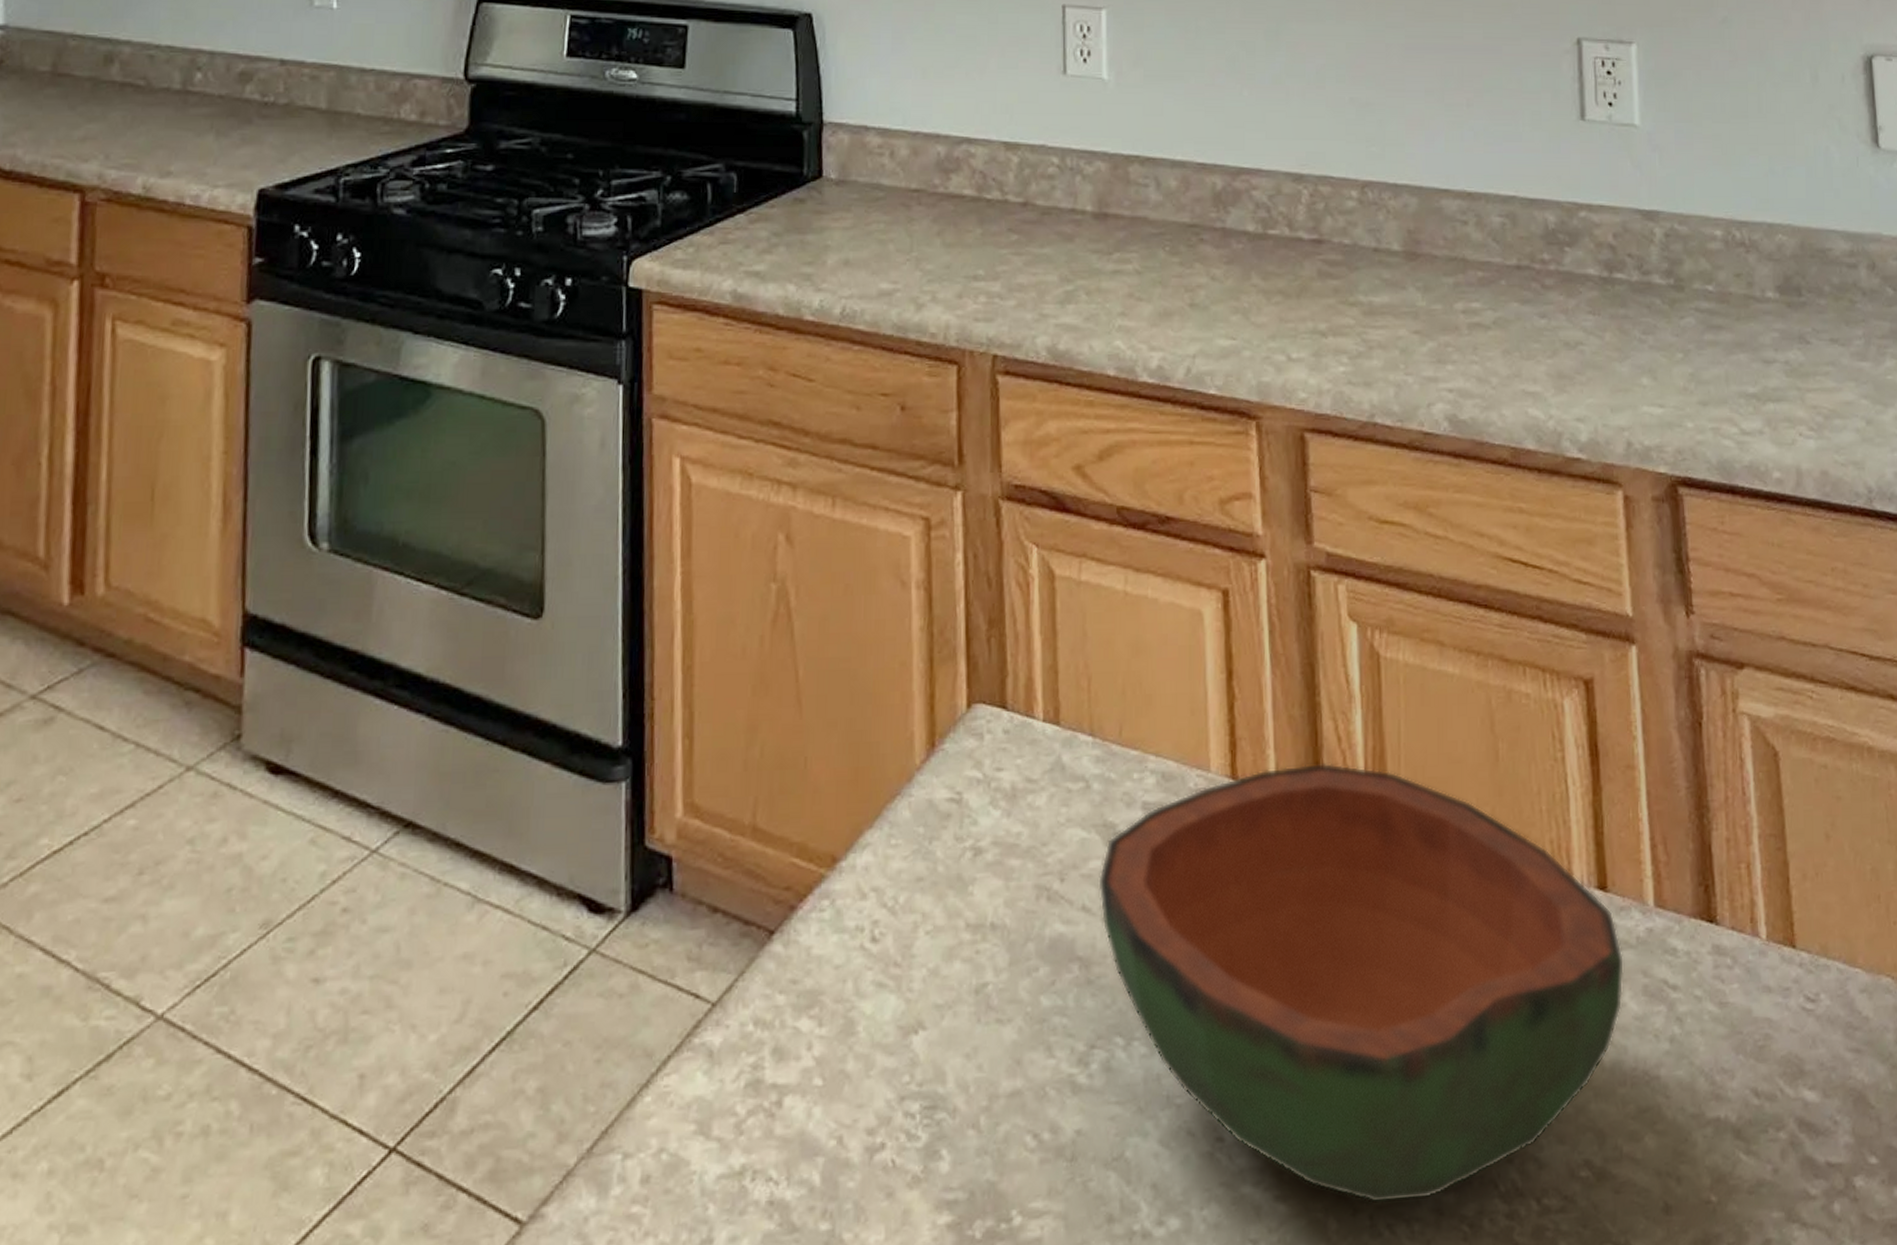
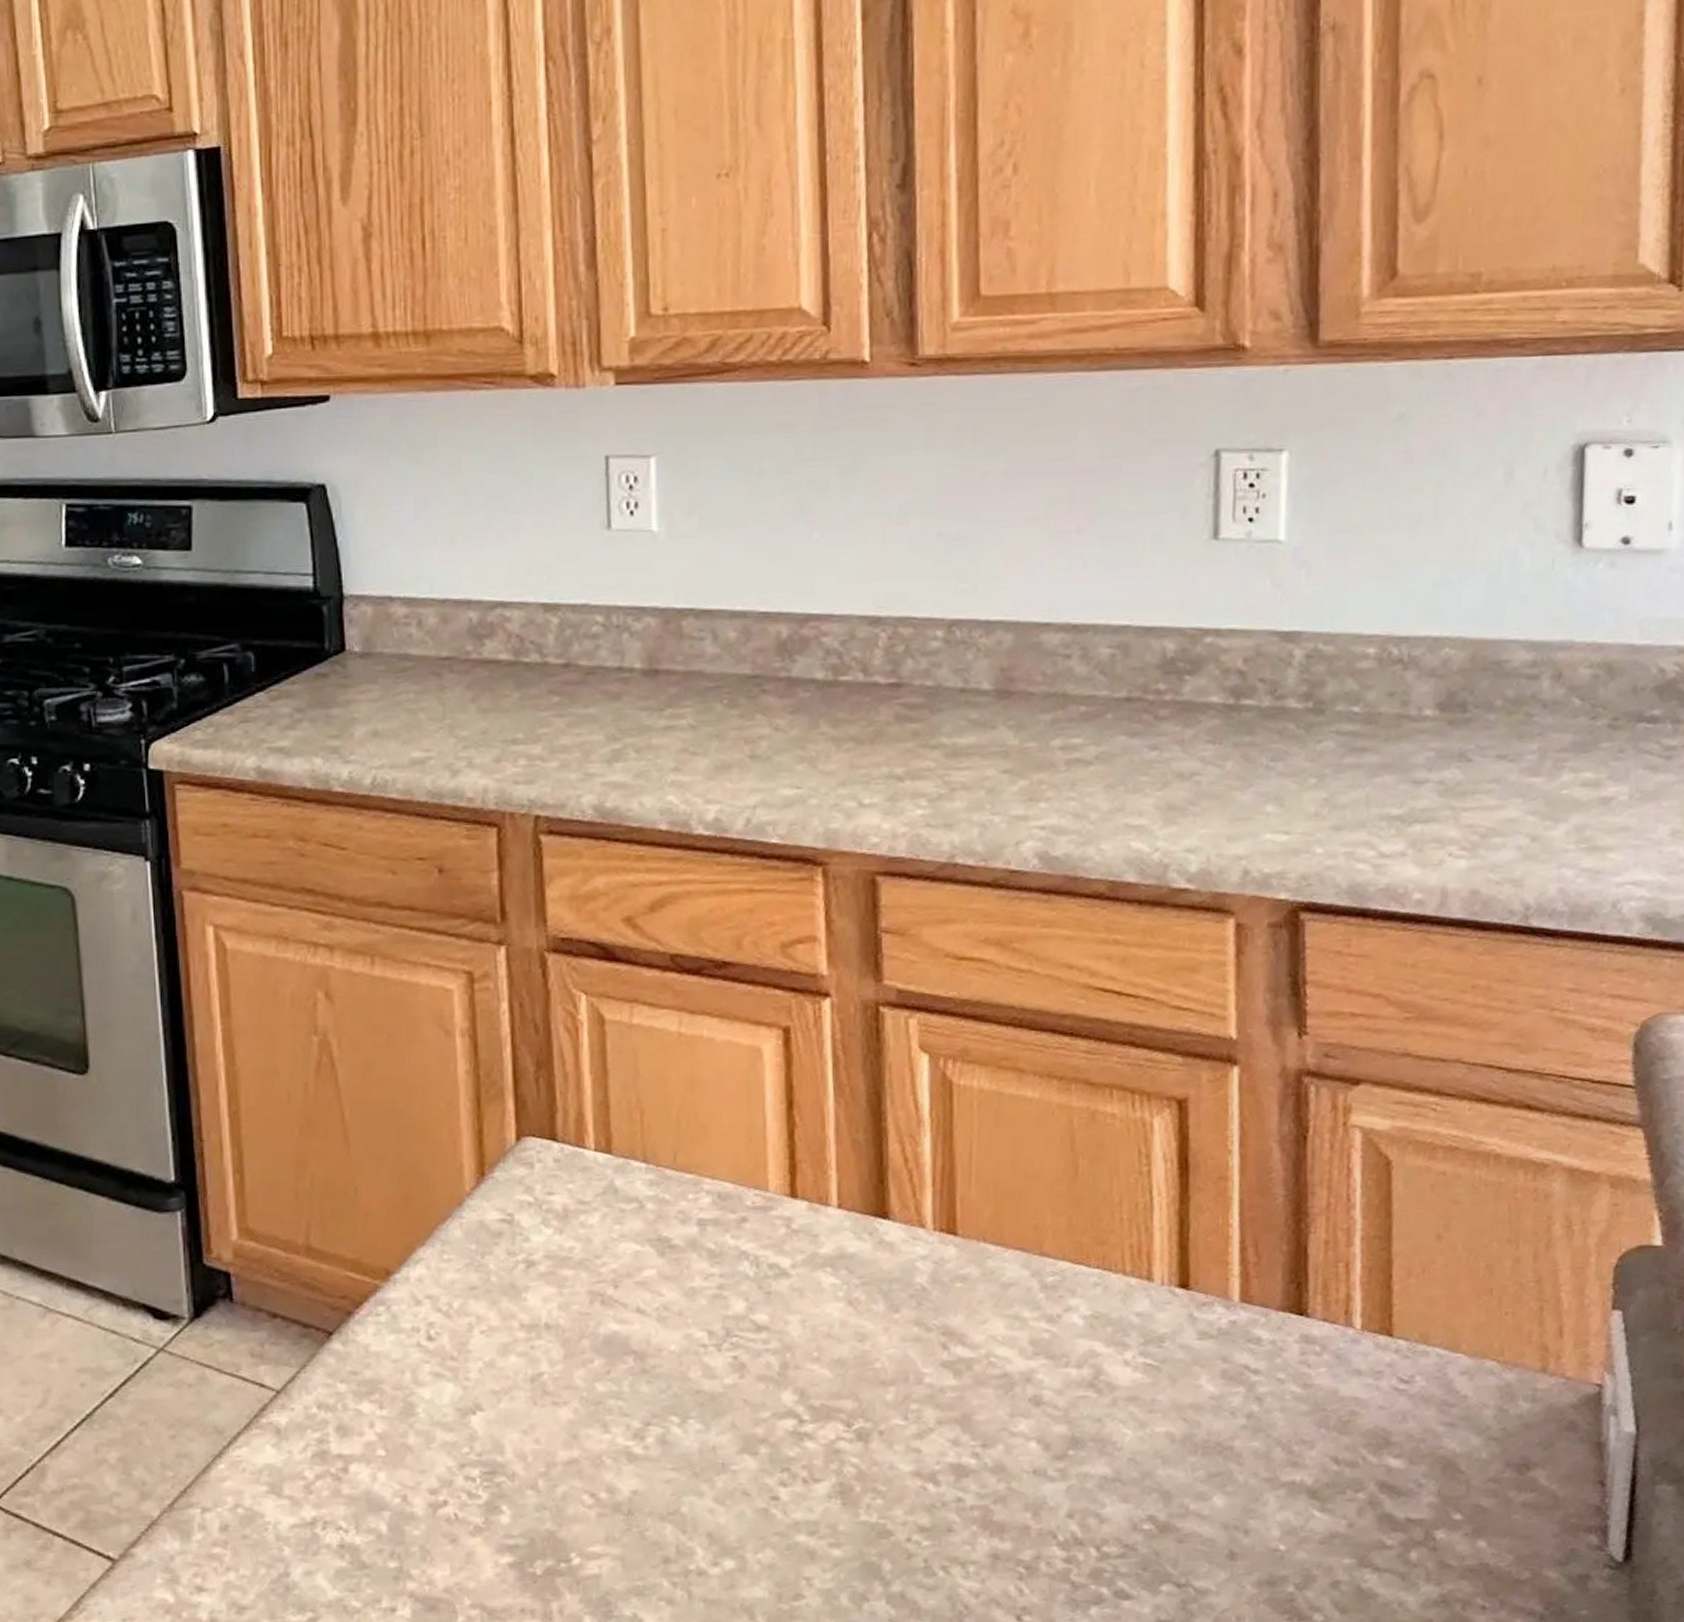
bowl: present [1098,762,1625,1204] -> none [653,1180,1204,1550]

